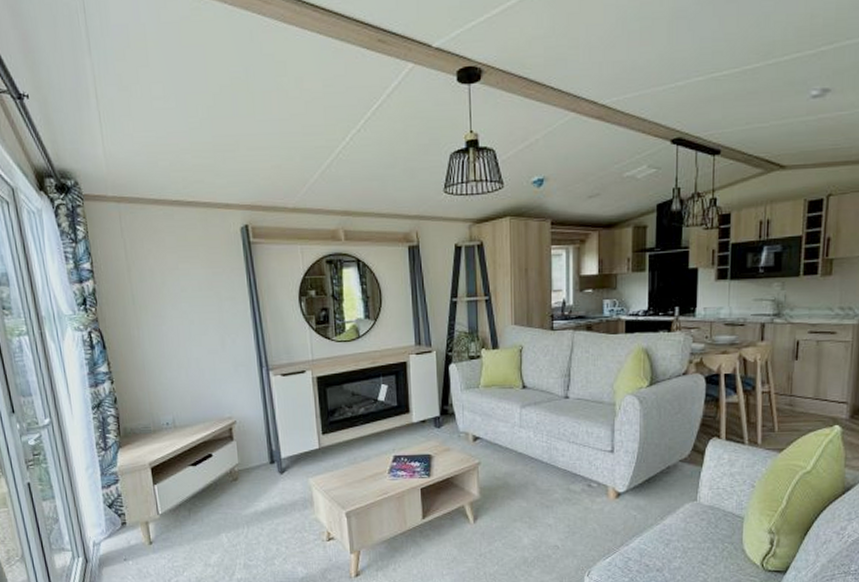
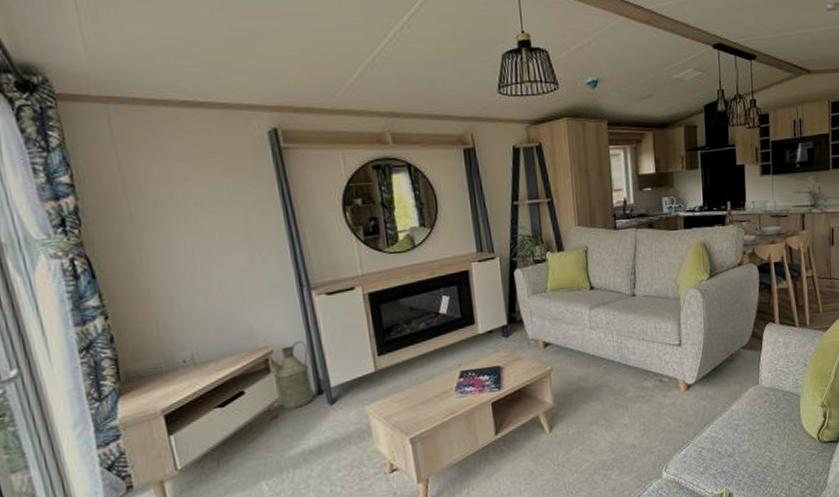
watering can: none [232,415,267,474] -> present [268,340,314,410]

